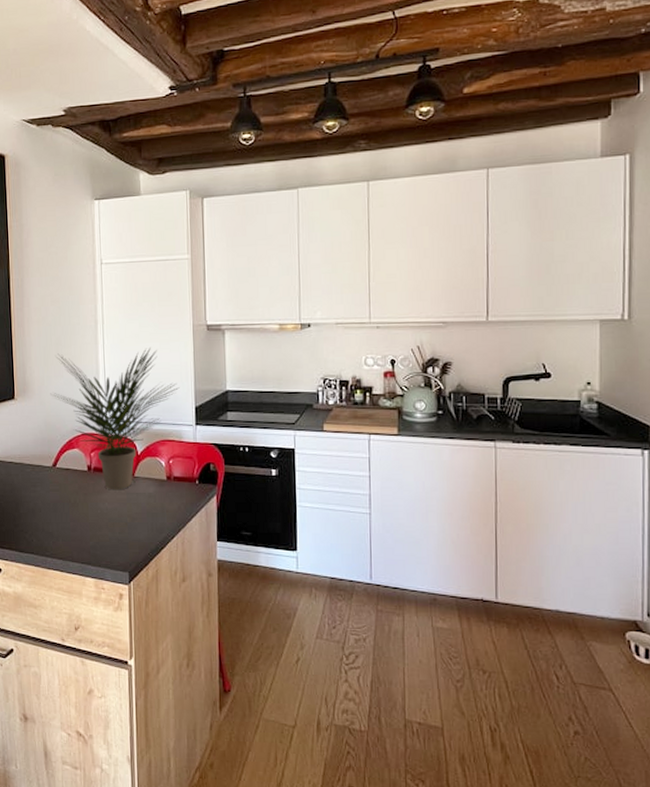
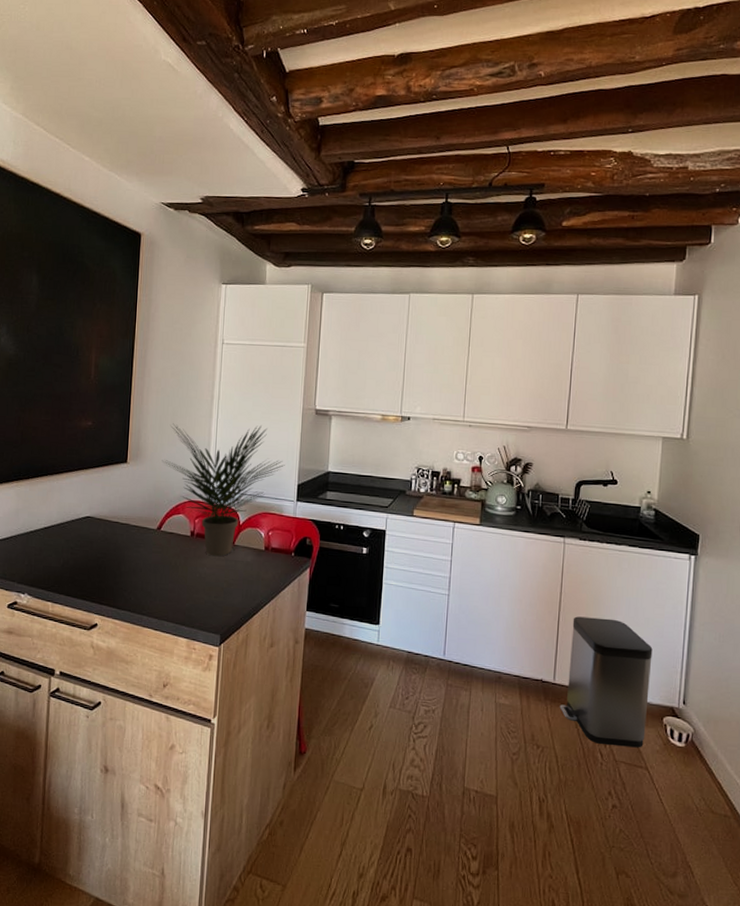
pedal bin: none [505,527,607,668] -> present [559,616,653,748]

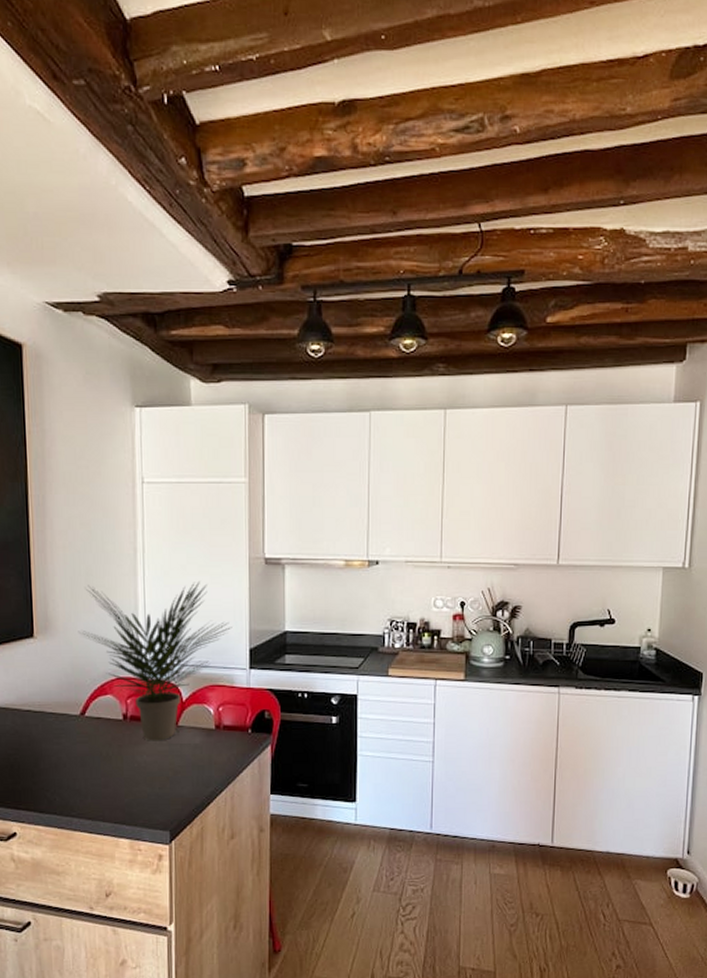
pedal bin: present [559,616,653,748] -> none [558,771,656,905]

